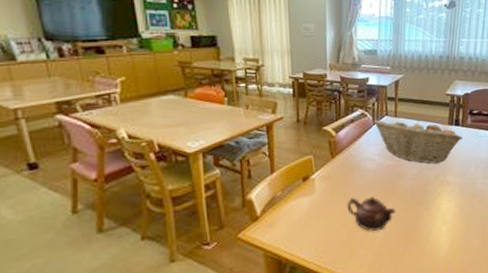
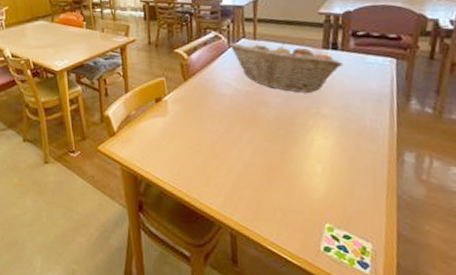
teapot: present [347,196,396,231] -> none [201,123,257,160]

